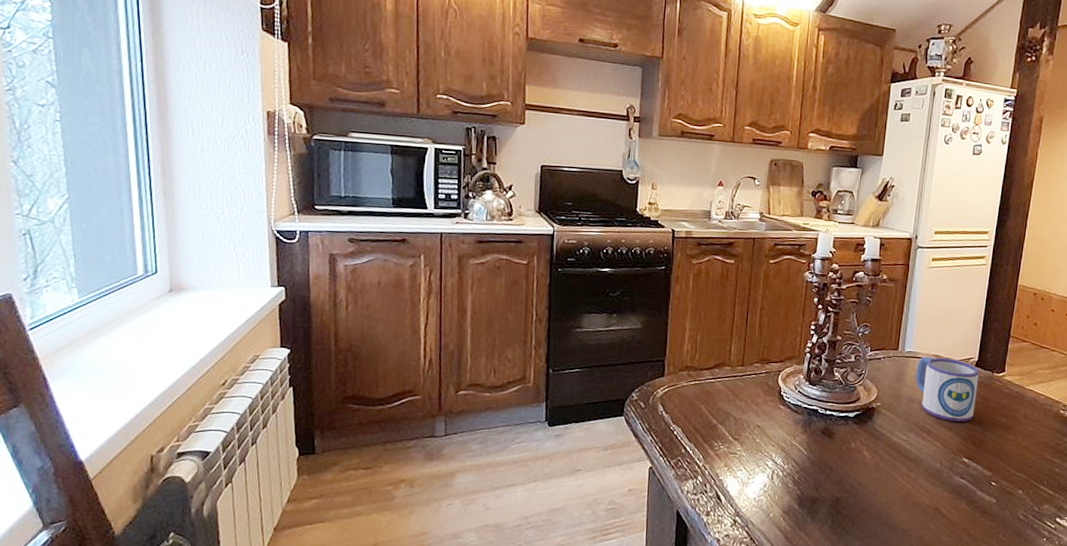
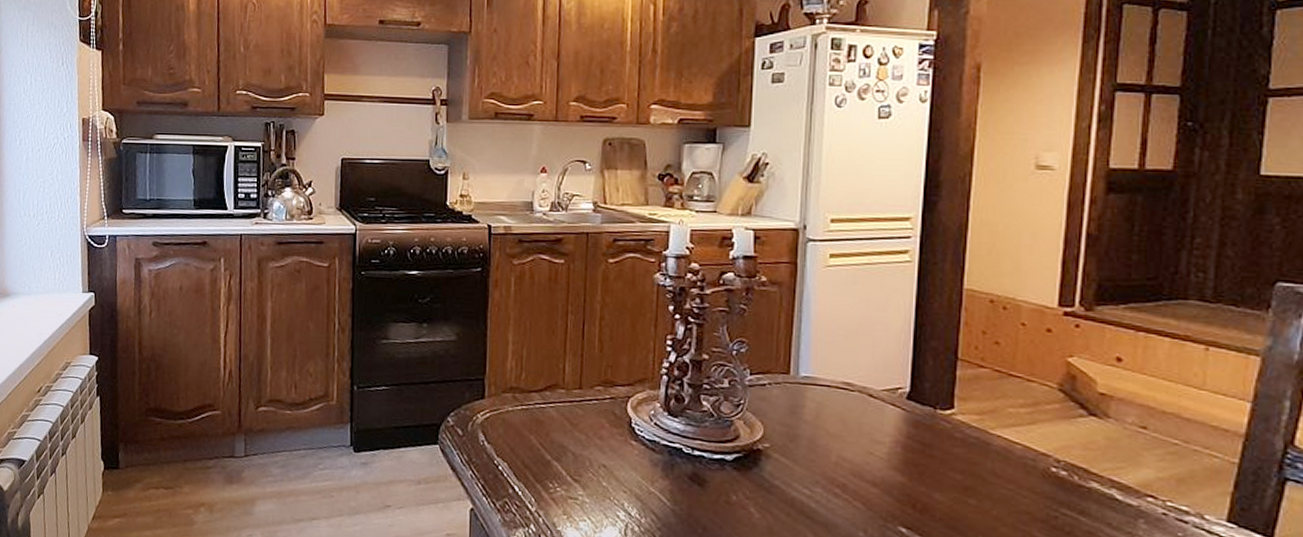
mug: present [915,356,979,422] -> none [818,383,914,476]

